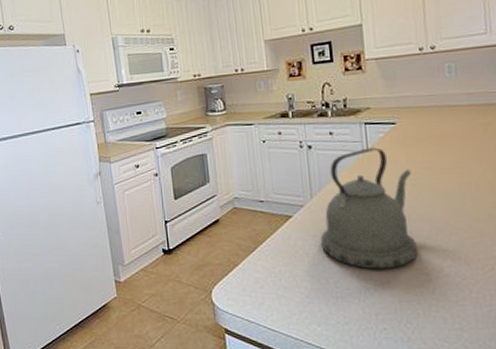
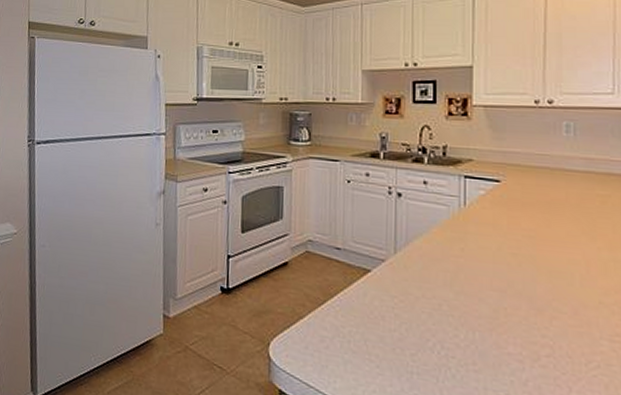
kettle: present [321,147,419,270] -> none [401,204,513,349]

